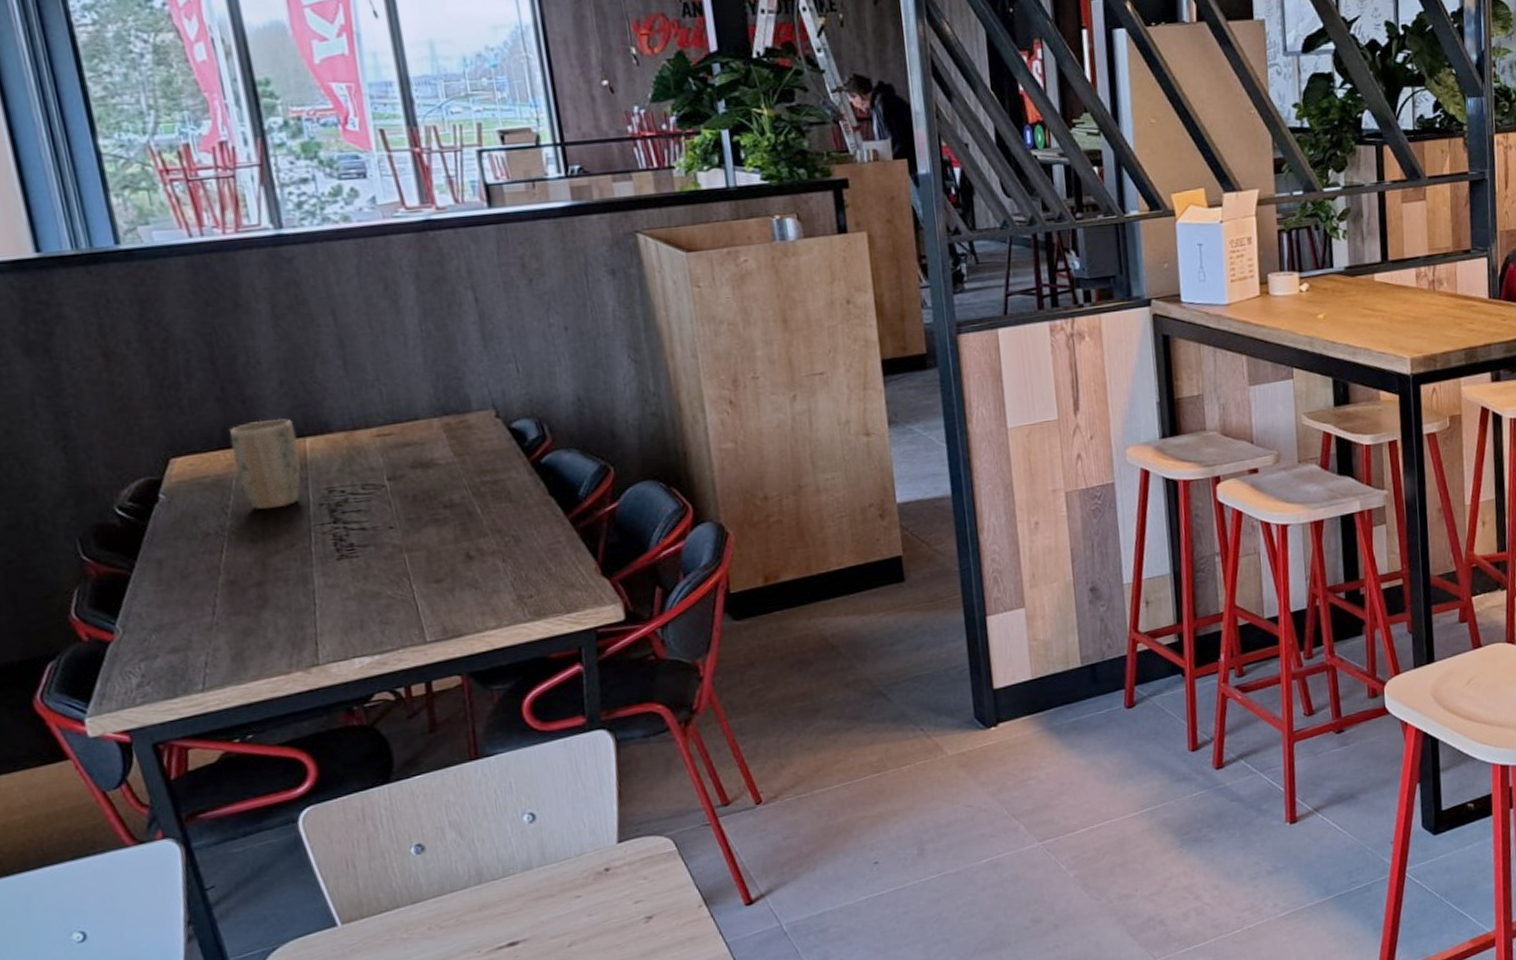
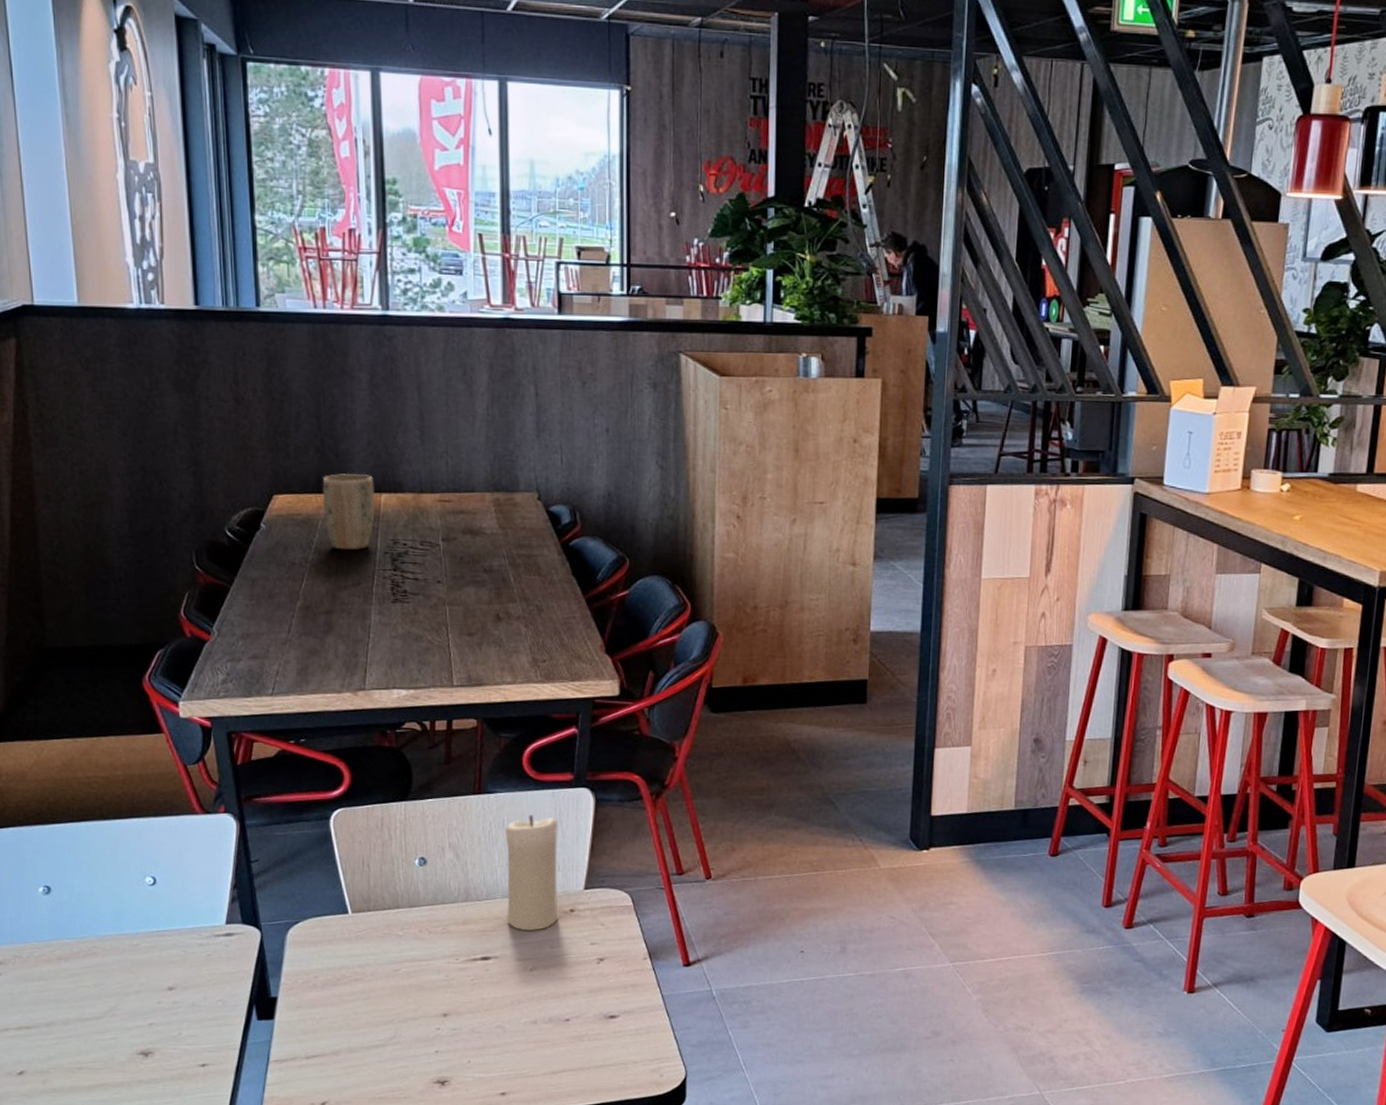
candle: none [513,770,592,904] -> present [504,814,559,931]

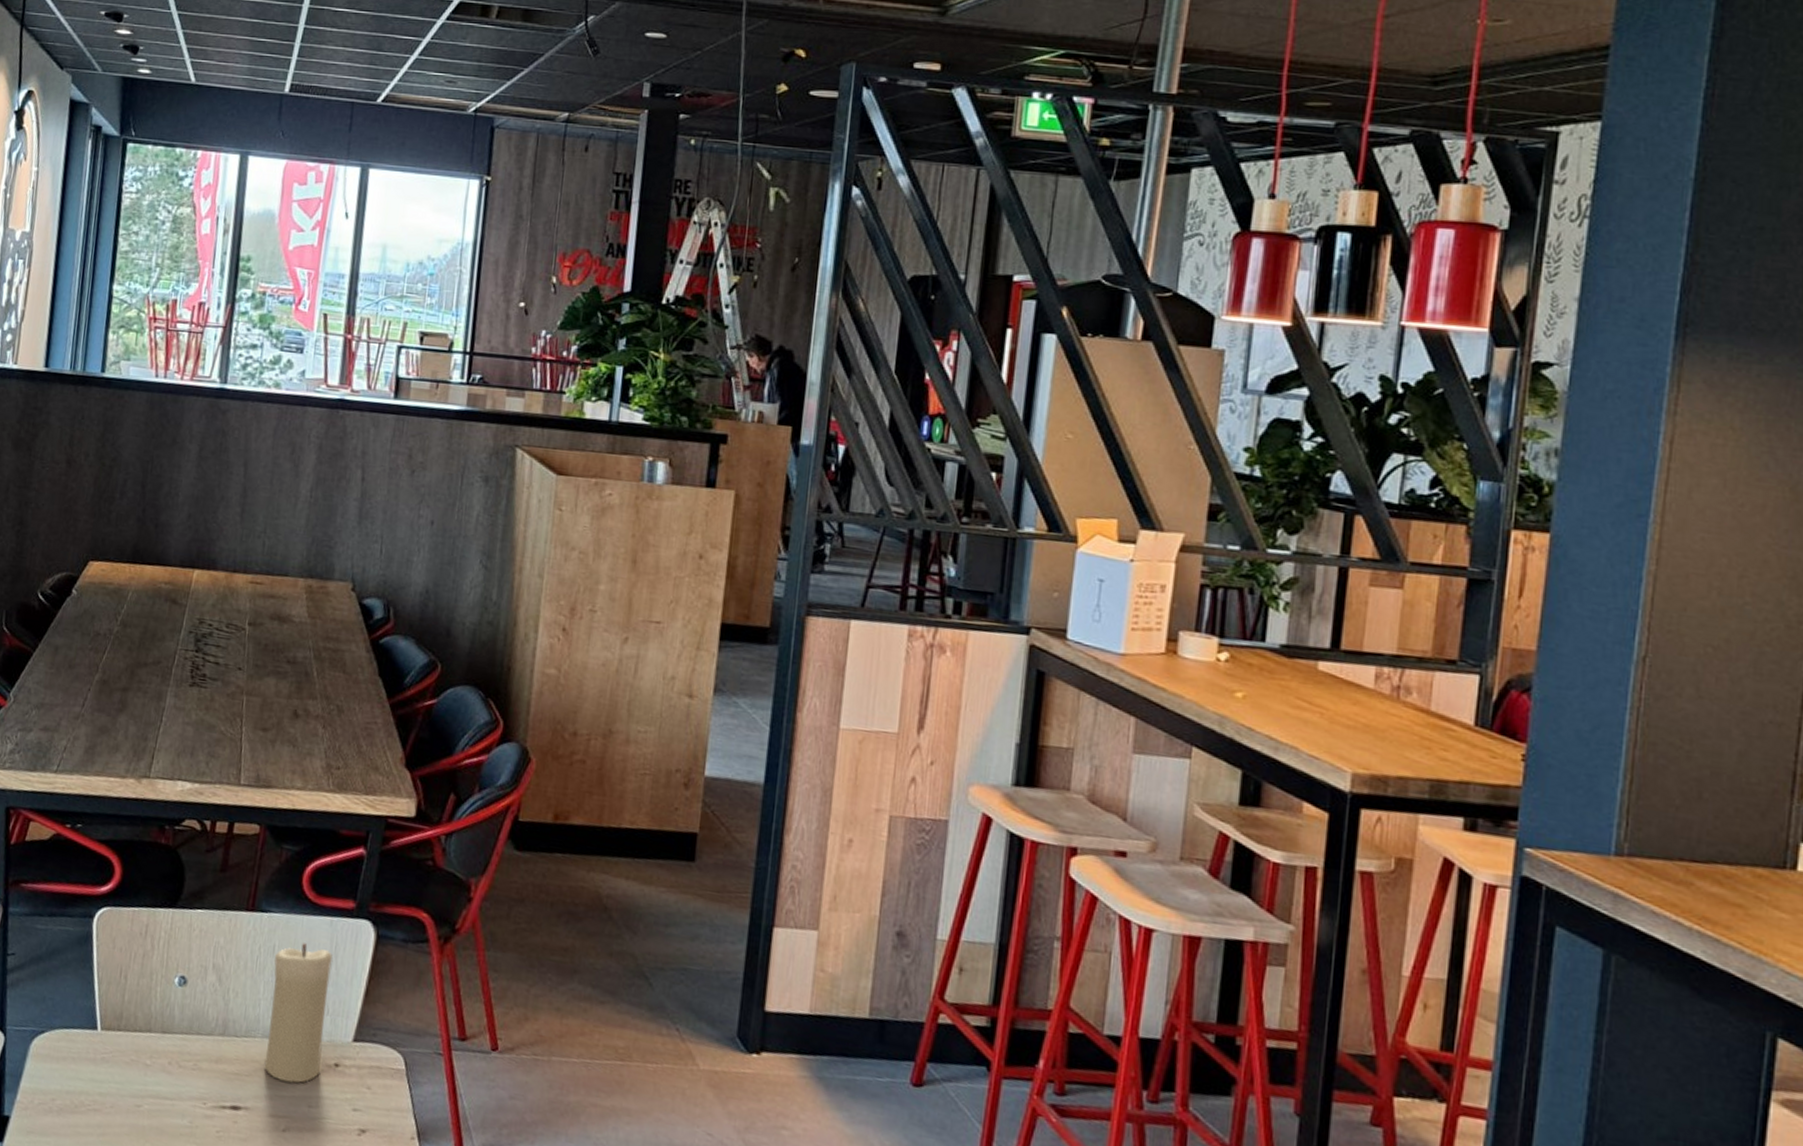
plant pot: present [322,472,375,551] -> none [134,545,189,627]

